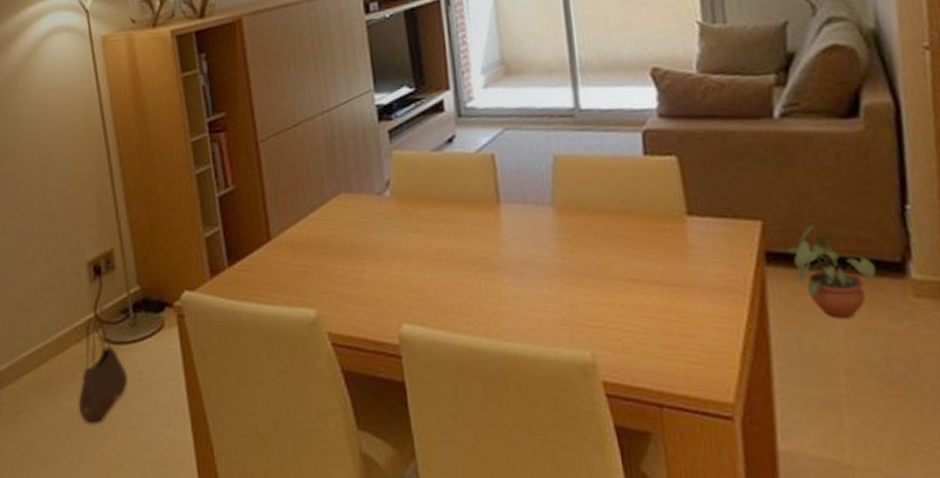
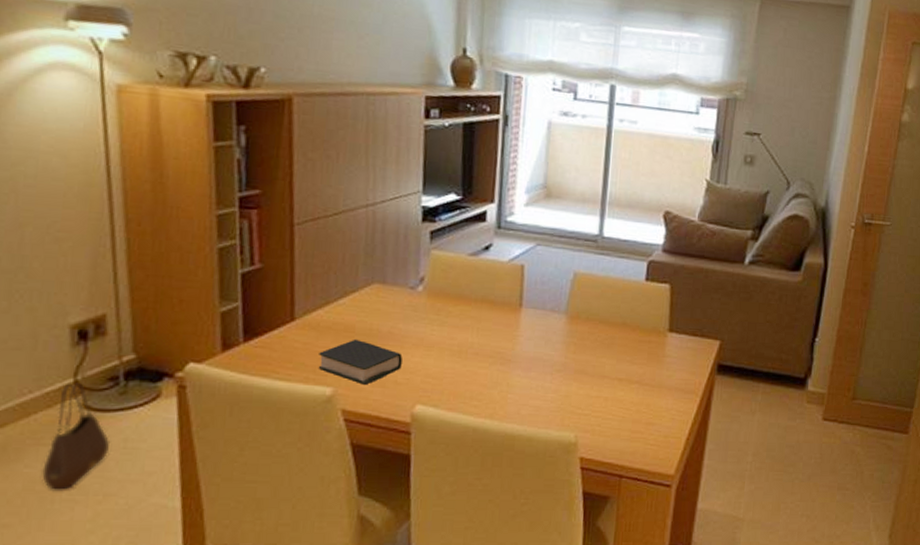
book: none [298,254,381,304] -> present [318,339,403,385]
potted plant: present [786,225,877,319] -> none [732,347,788,416]

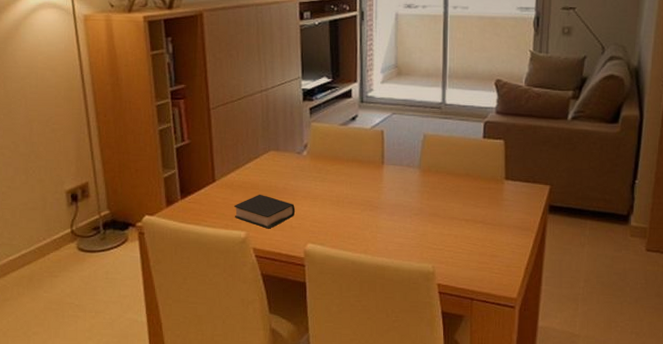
handbag: present [42,383,111,489] -> none [55,232,97,308]

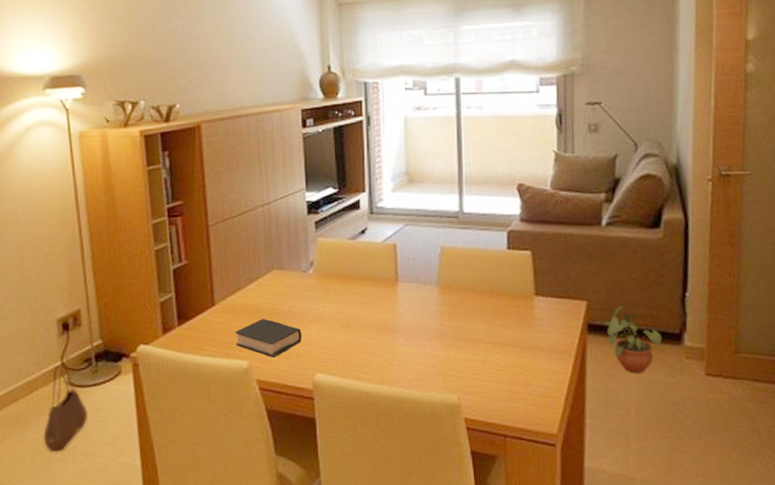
handbag: none [55,232,97,308] -> present [43,365,88,450]
potted plant: none [562,190,612,248] -> present [602,305,663,373]

